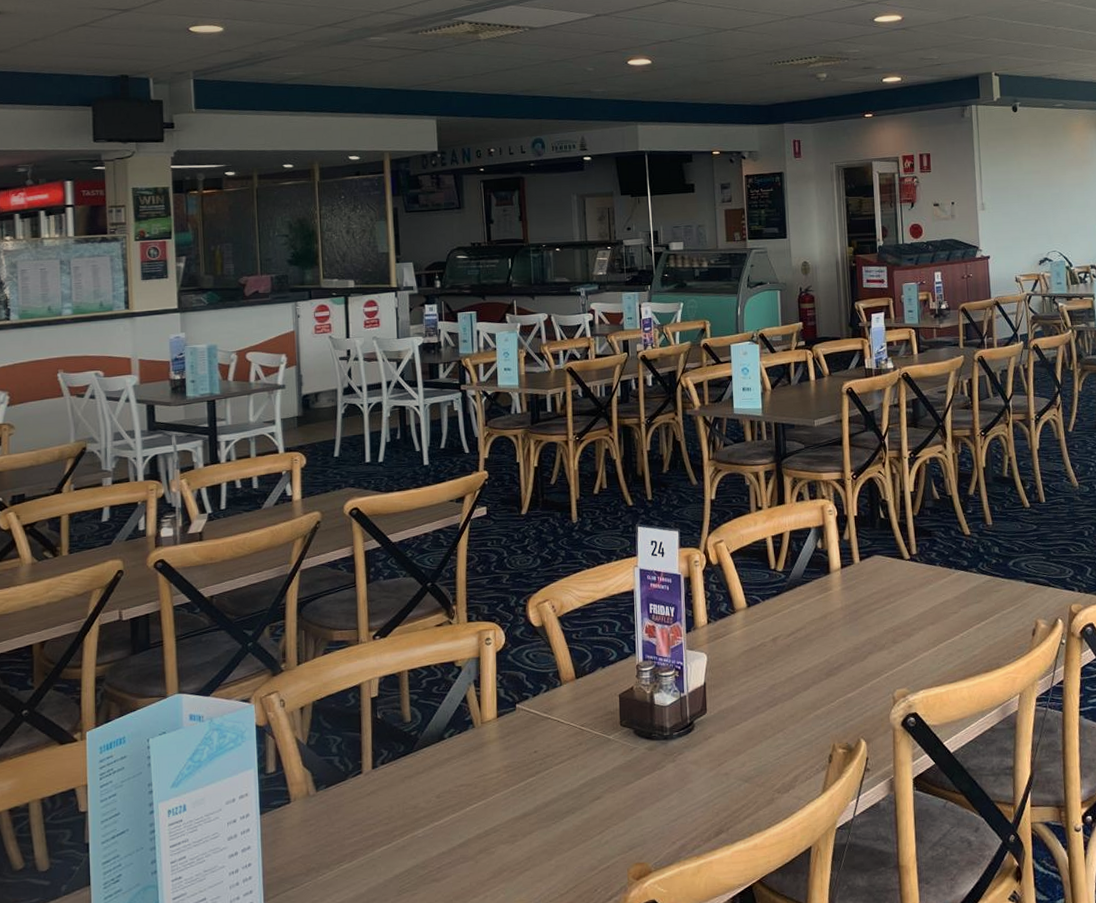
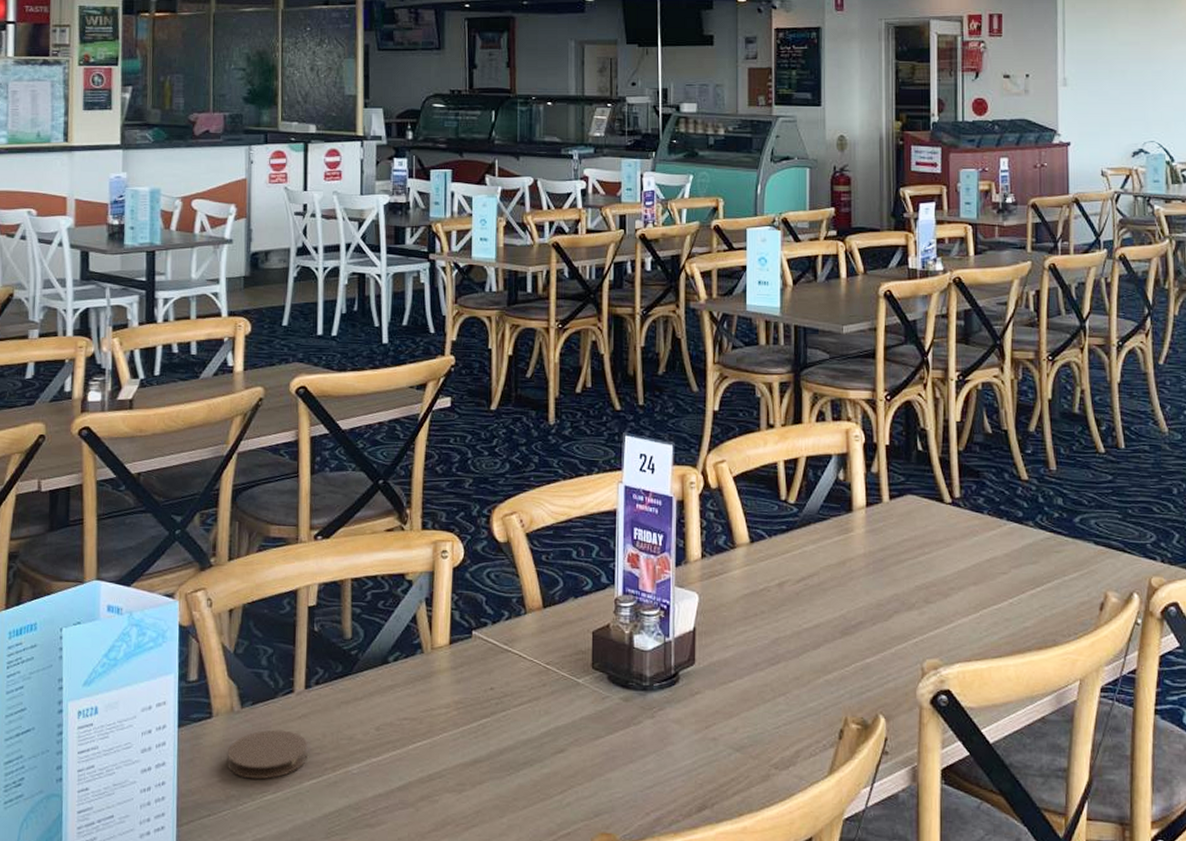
coaster: none [305,806,378,852] -> present [227,729,308,780]

